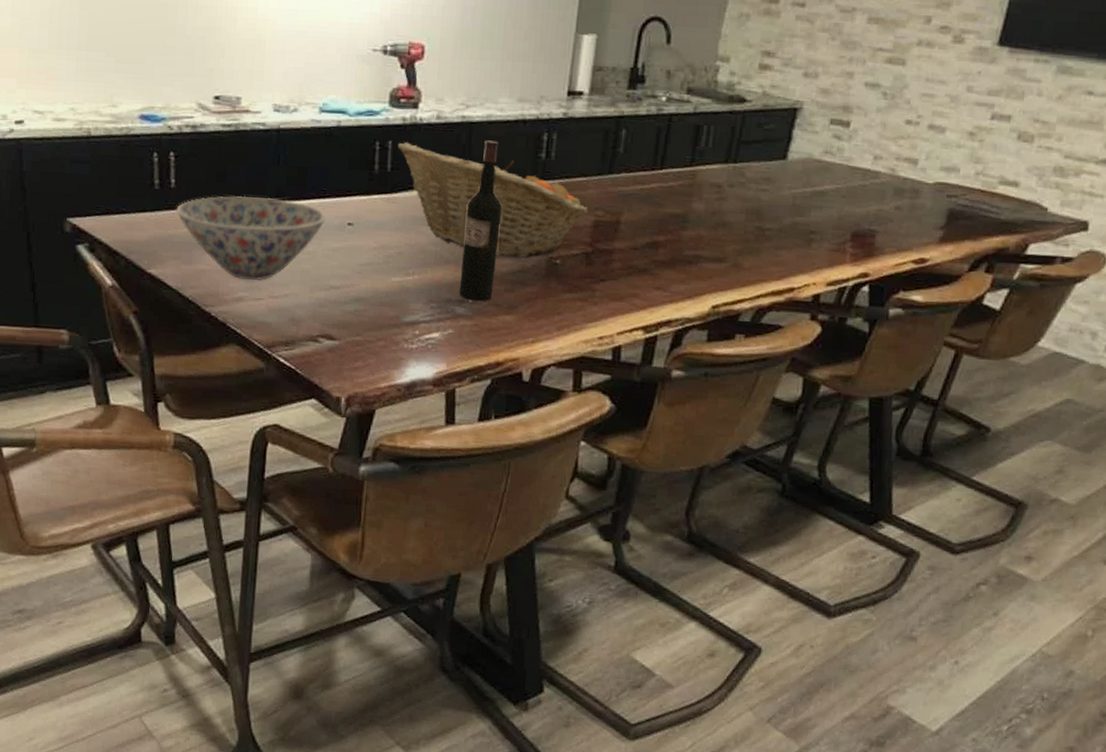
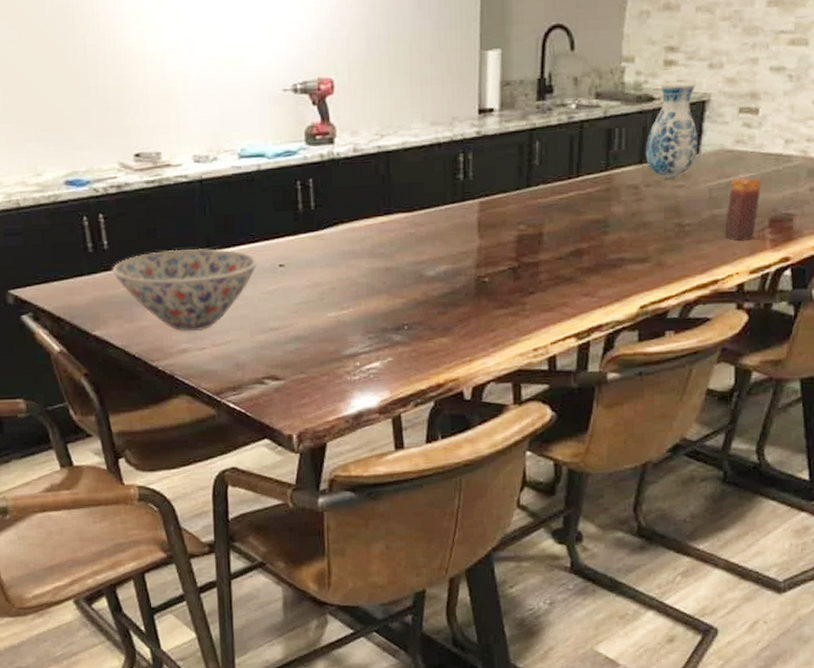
fruit basket: present [397,142,588,258] -> none [318,178,511,281]
wine bottle: present [459,140,502,302] -> none [392,167,427,328]
vase: none [731,86,789,181] -> present [645,81,698,179]
candle: none [804,187,846,252] -> present [724,176,761,241]

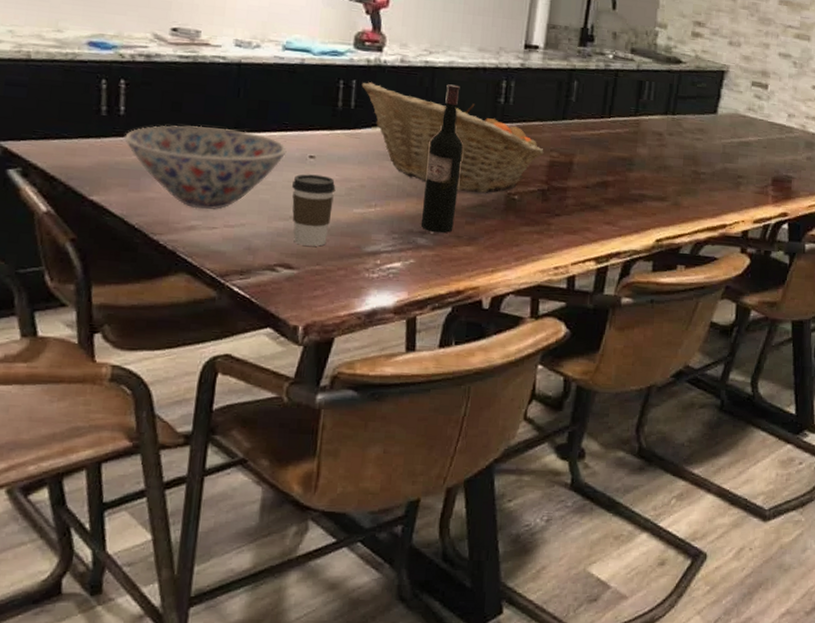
coffee cup: none [267,283,308,356] -> present [292,174,336,247]
fruit basket: none [318,178,511,281] -> present [361,82,544,193]
wine bottle: none [392,167,427,328] -> present [420,84,463,234]
vase: present [645,81,698,179] -> none [670,50,717,132]
candle: present [724,176,761,241] -> none [734,139,767,194]

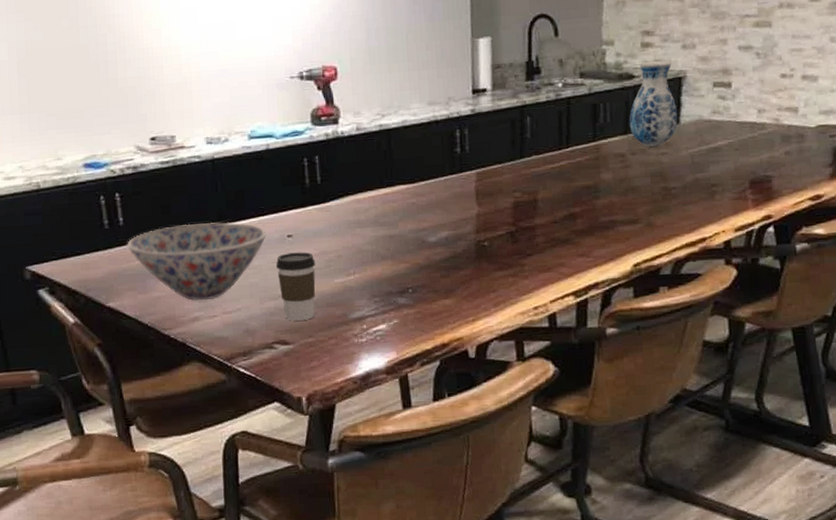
fruit basket: present [361,82,544,193] -> none [324,155,507,246]
wine bottle: present [420,84,463,234] -> none [395,143,430,291]
vase: none [670,50,717,132] -> present [629,60,678,147]

